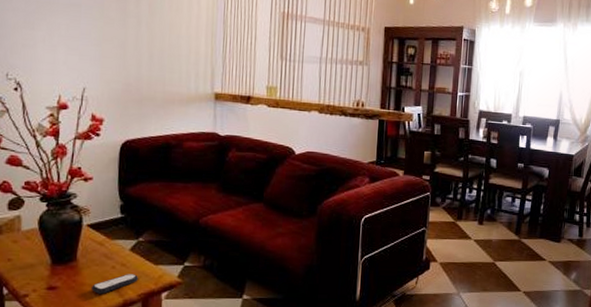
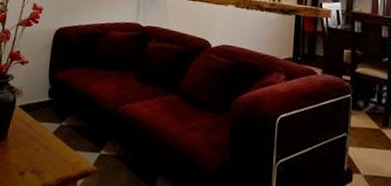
remote control: present [91,274,138,294] -> none [16,157,58,176]

